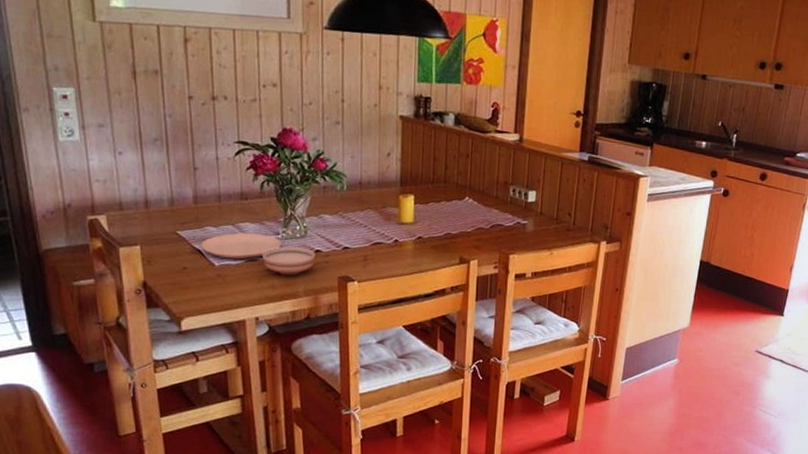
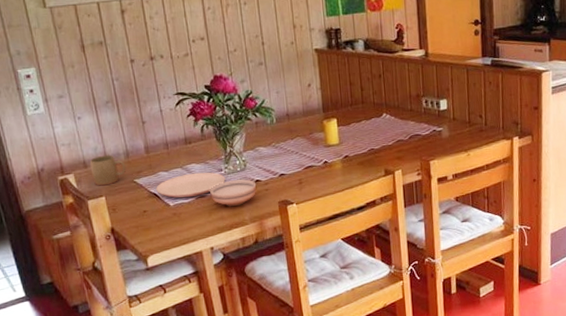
mug: none [126,199,169,233] -> present [89,155,127,186]

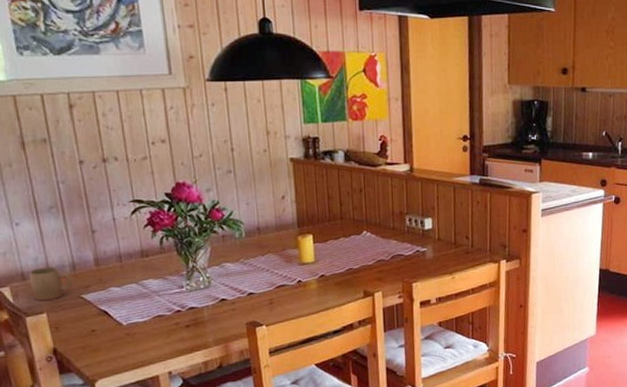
plate: present [156,172,226,199] -> none [107,288,187,317]
bowl: present [210,179,257,206] -> none [169,297,222,327]

